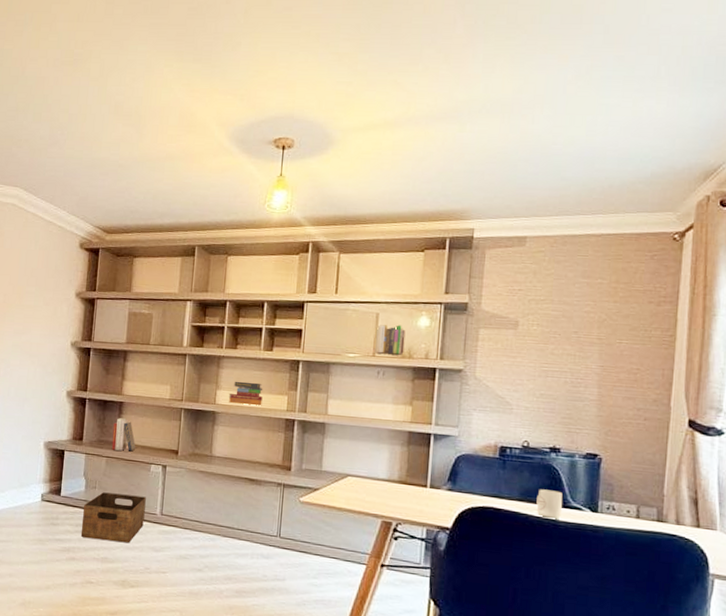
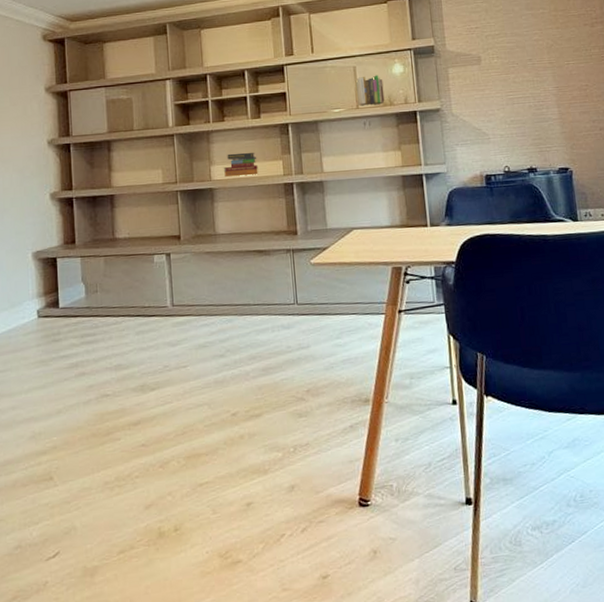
storage basket: present [80,492,146,544] -> none [87,290,155,348]
books: present [111,417,136,452] -> none [107,210,135,247]
mug: present [536,489,563,520] -> none [525,207,549,235]

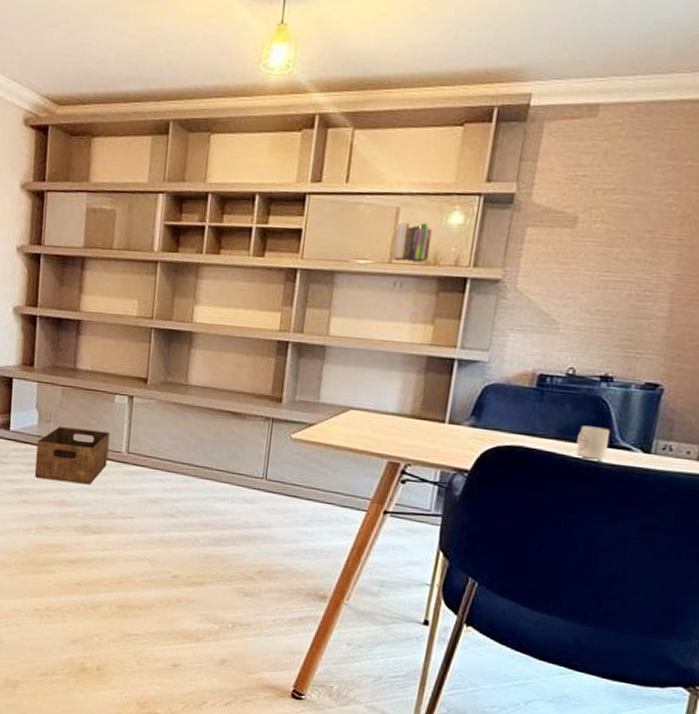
storage basket: none [87,290,155,348] -> present [34,426,110,485]
books: present [223,153,258,177] -> none [208,294,251,325]
mug: none [525,207,549,235] -> present [576,425,610,461]

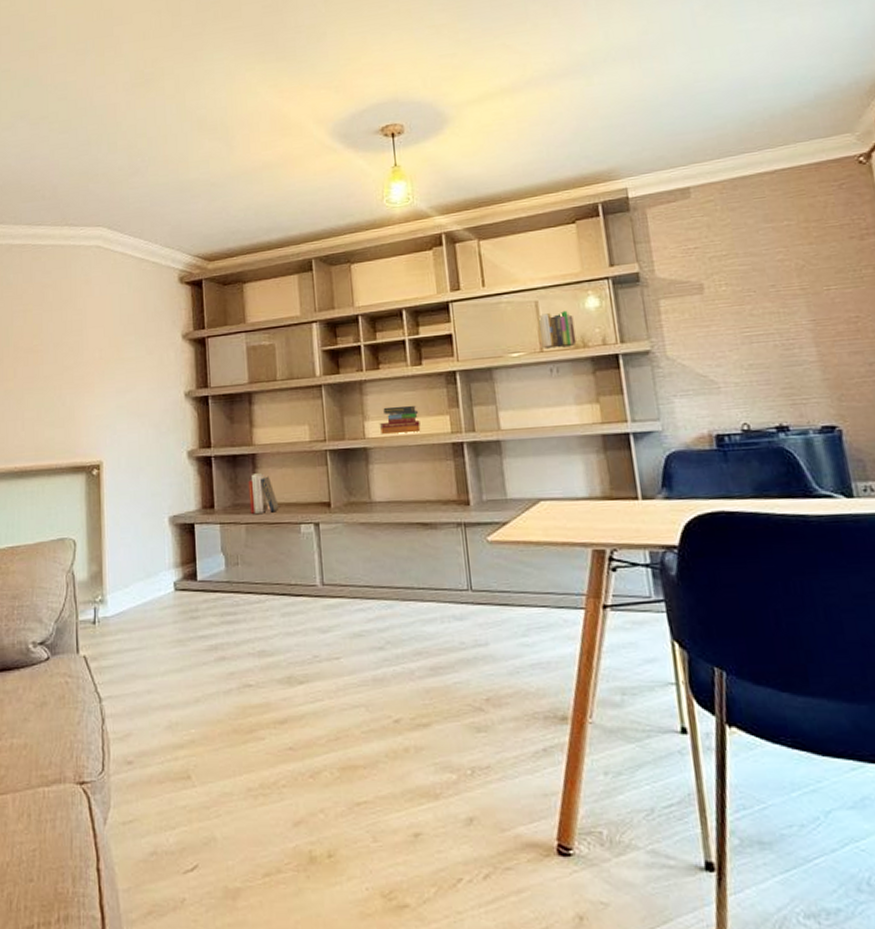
storage basket: present [34,426,110,485] -> none [227,565,303,630]
books: none [68,339,97,380] -> present [248,472,279,514]
books: none [208,294,251,325] -> present [379,406,421,435]
mug: present [576,425,610,461] -> none [774,478,810,515]

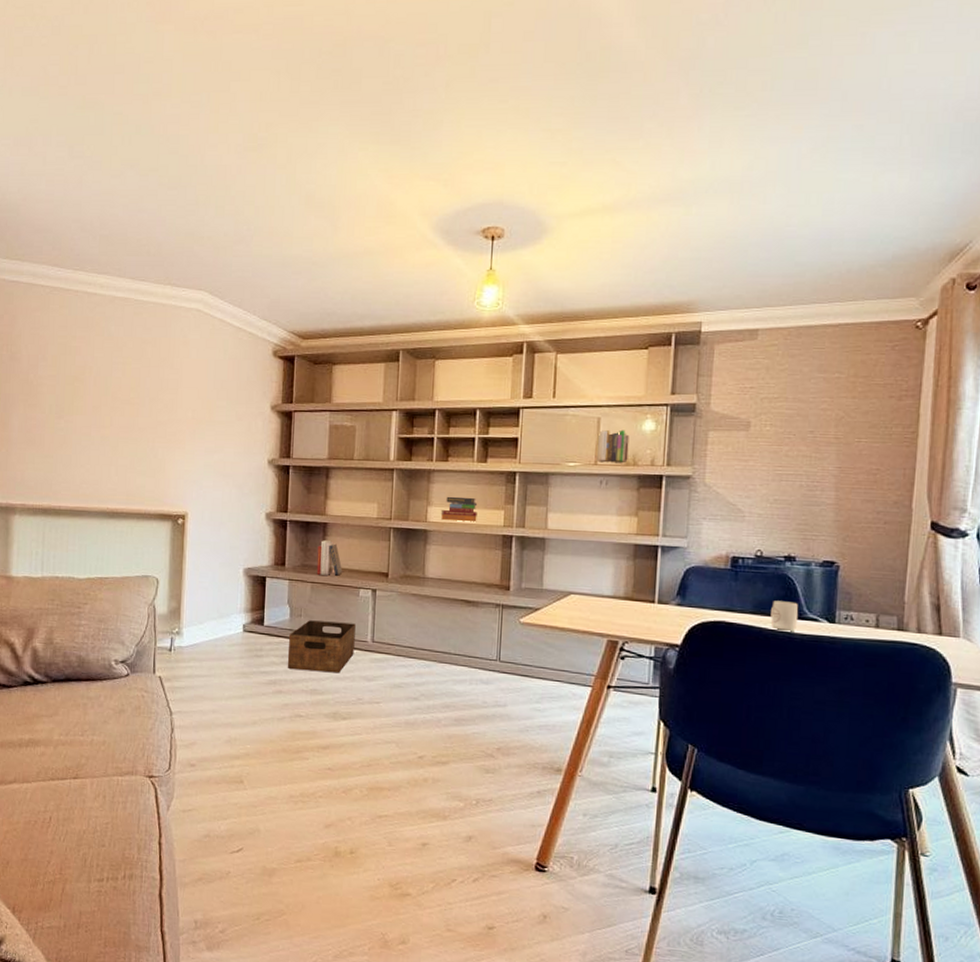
storage basket: none [227,565,303,630] -> present [287,620,356,674]
mug: none [774,478,810,515] -> present [771,600,799,632]

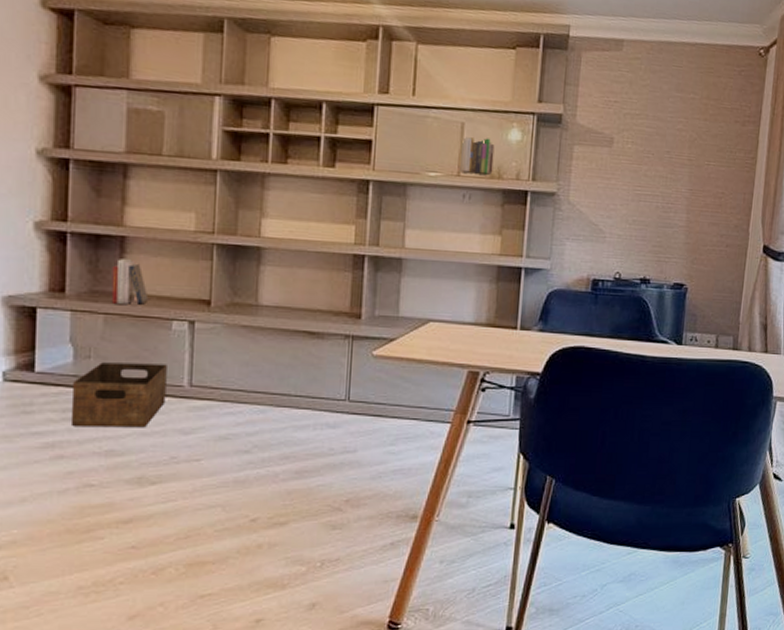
books: present [440,496,478,522] -> none [277,206,324,239]
mug: present [771,600,799,632] -> none [626,324,651,355]

